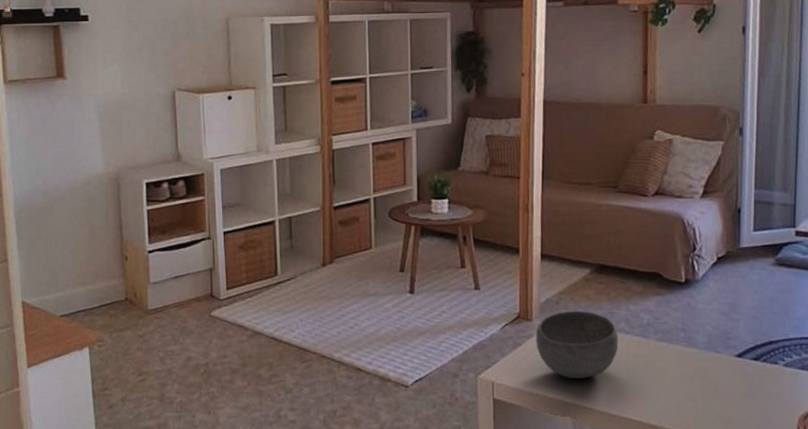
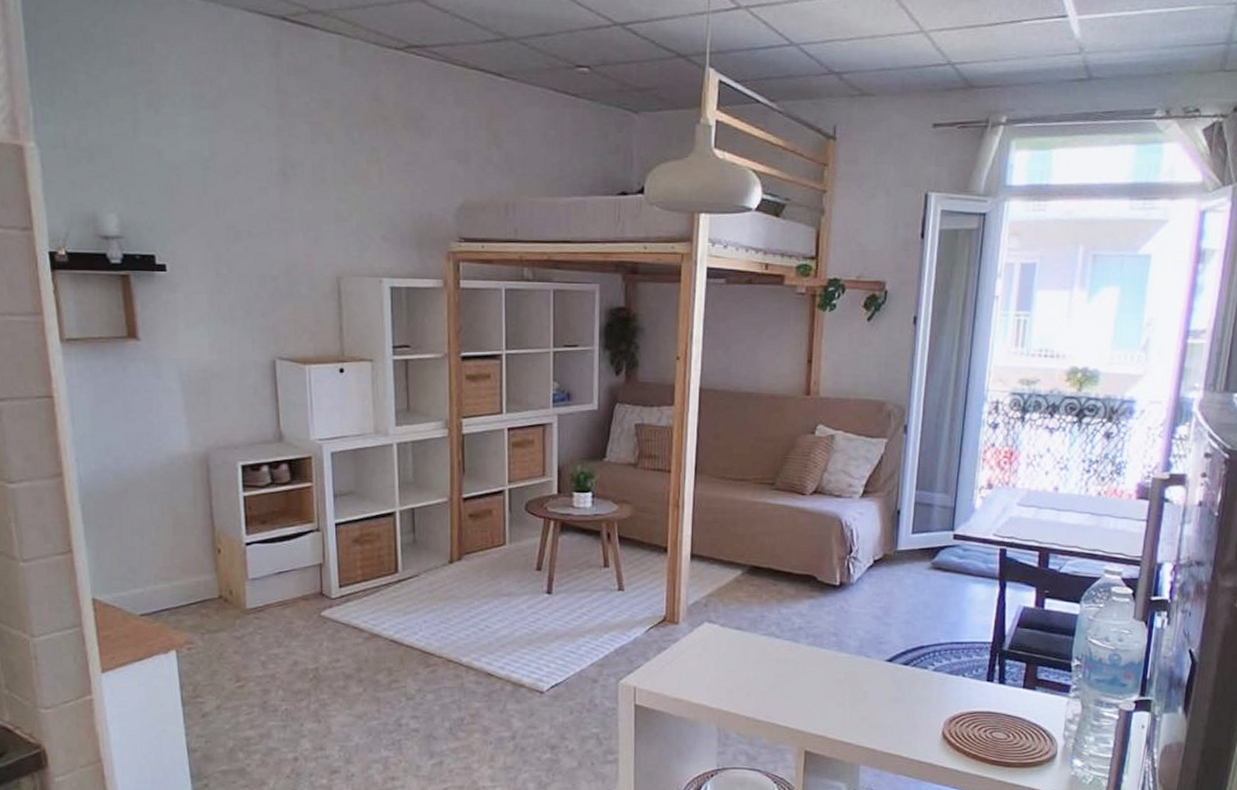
bowl: present [536,311,618,378] -> none [682,613,768,683]

